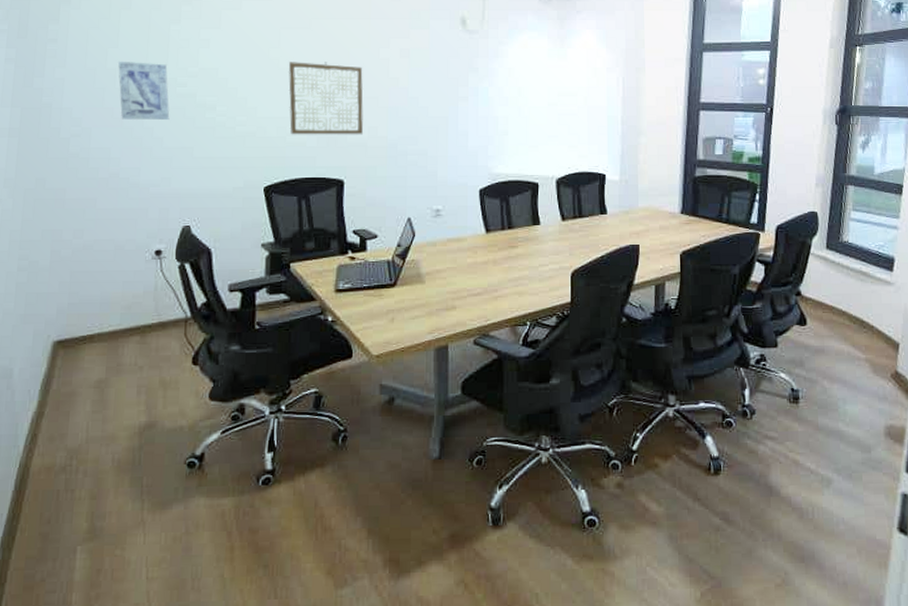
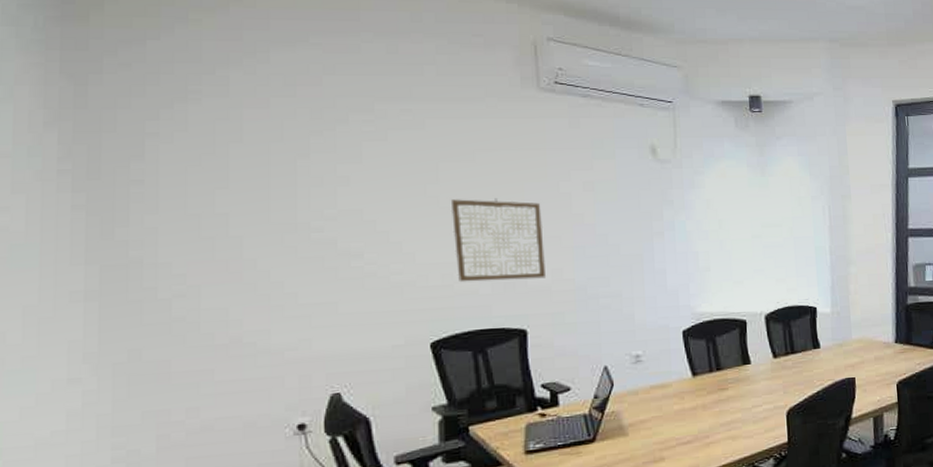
wall art: present [118,61,170,121] -> none [231,204,304,274]

